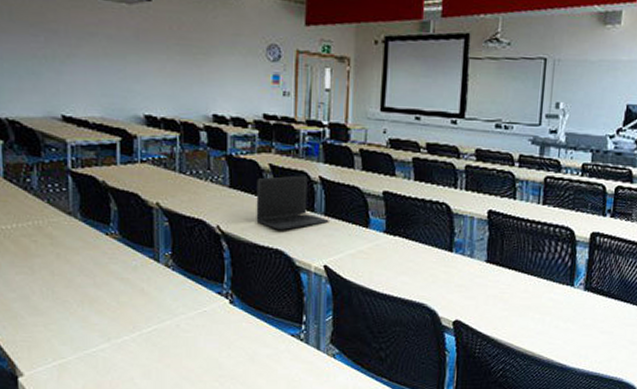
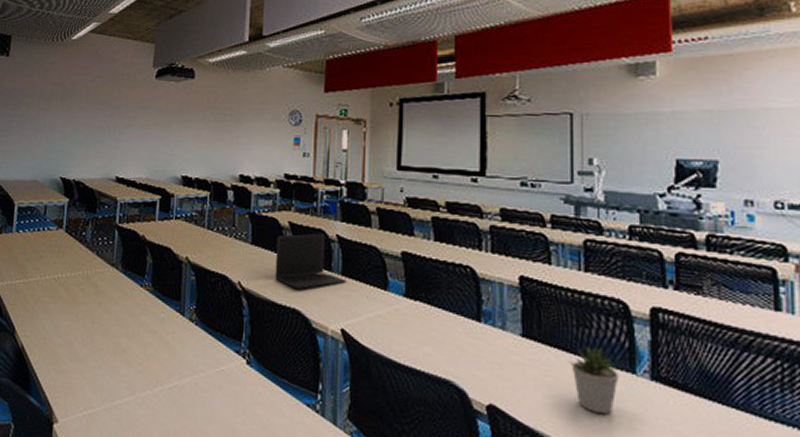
potted plant: none [523,267,561,320] -> present [569,346,619,415]

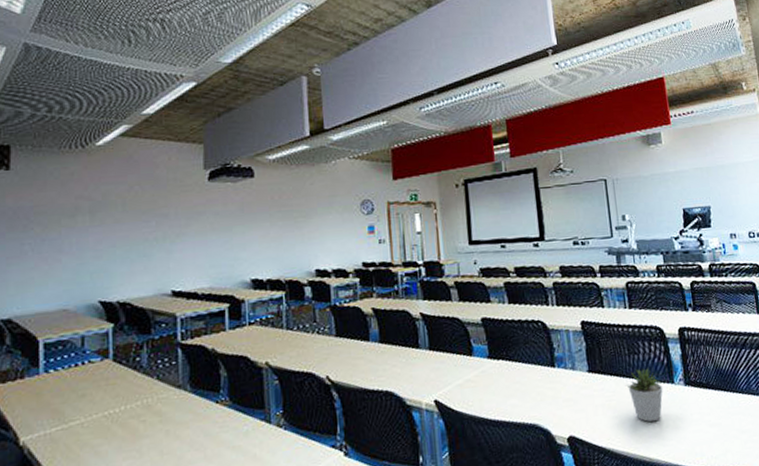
laptop: present [275,233,346,289] -> none [361,314,434,371]

